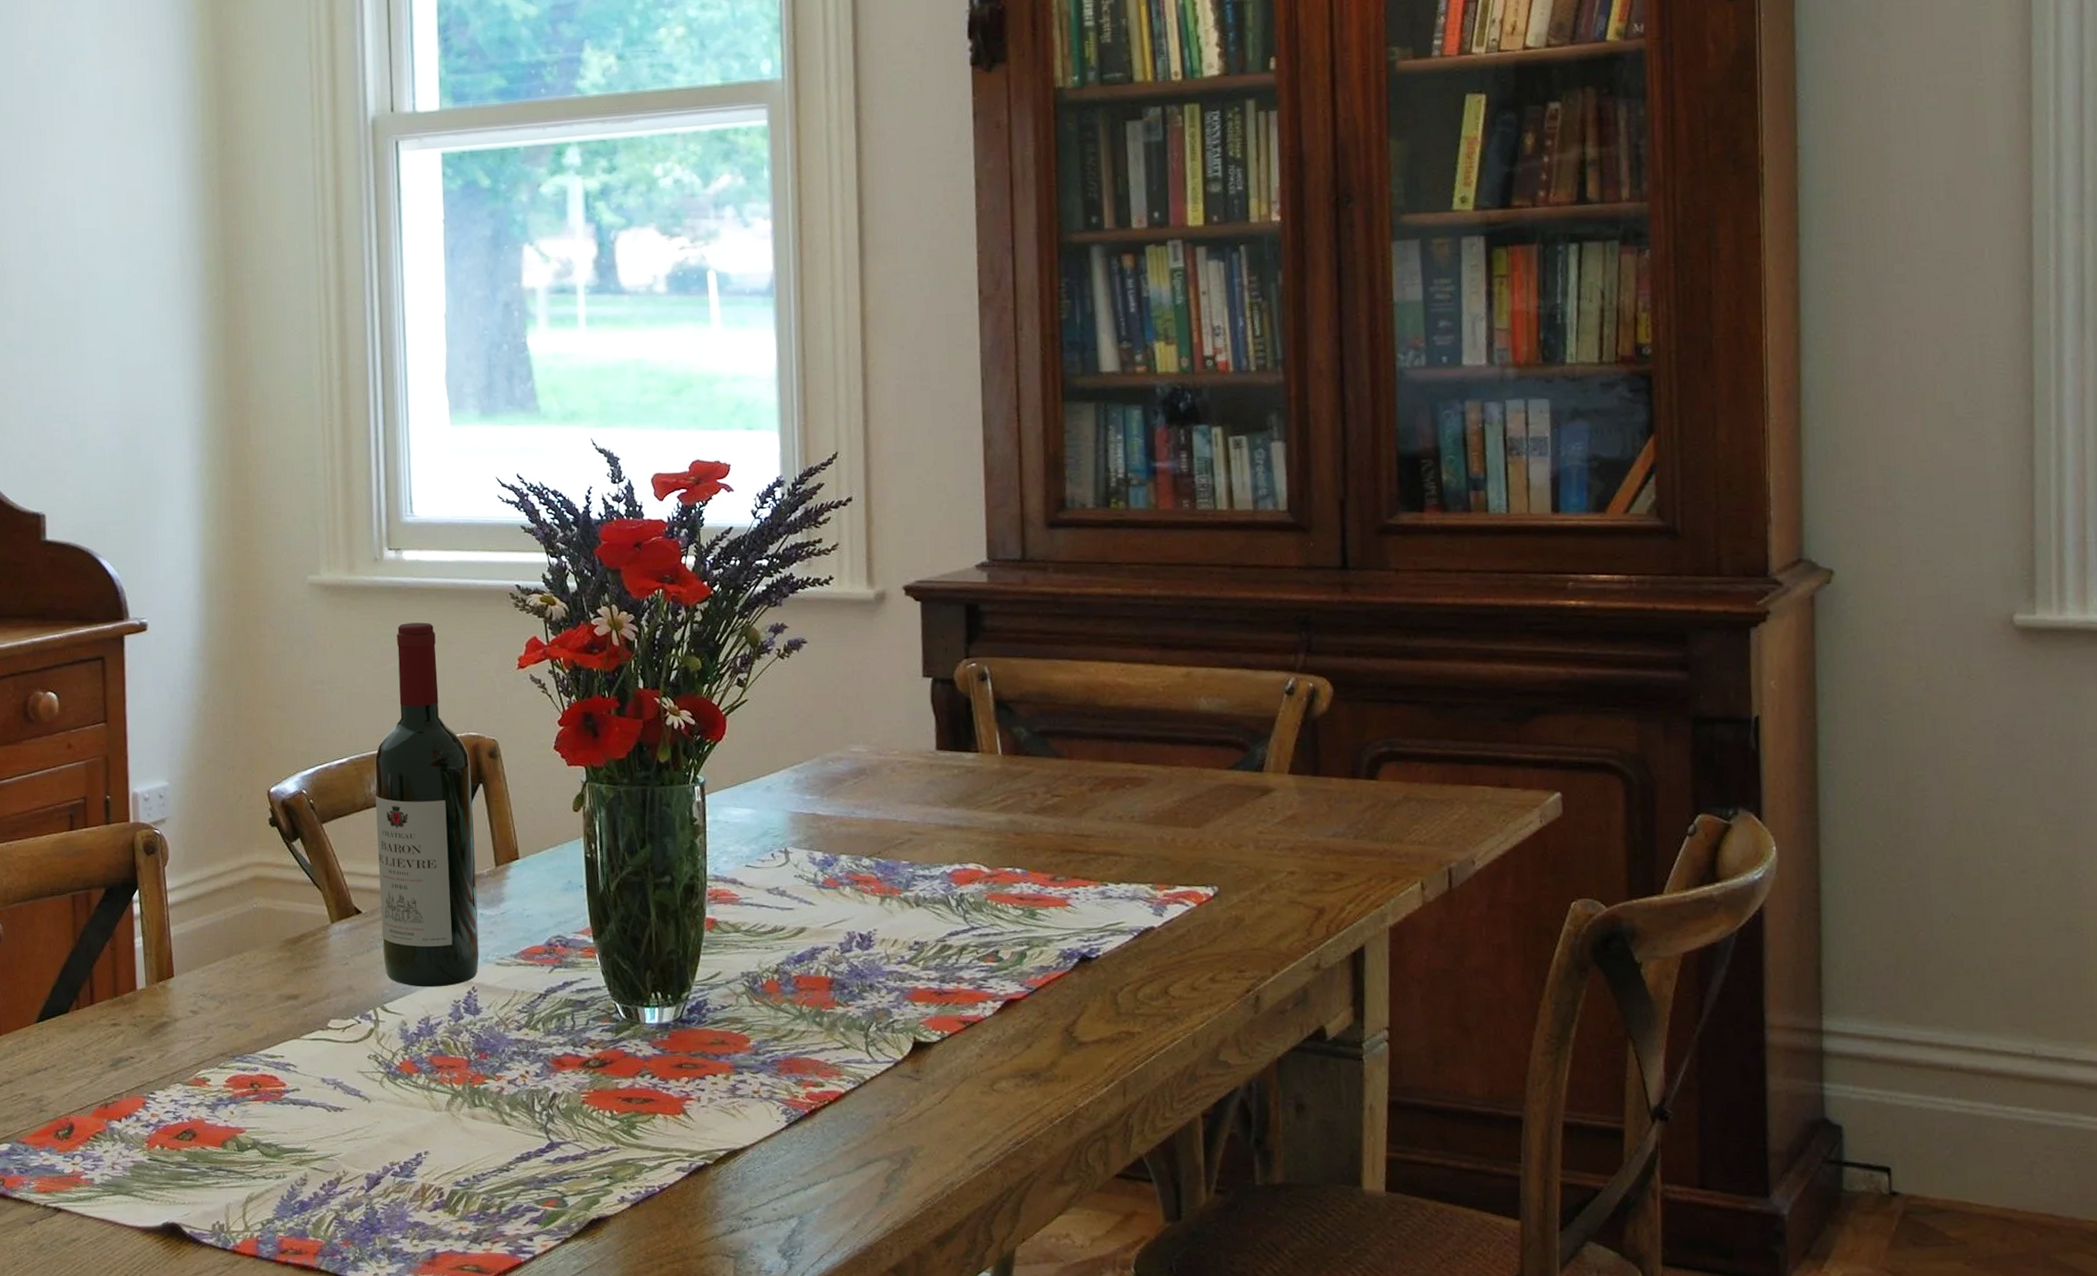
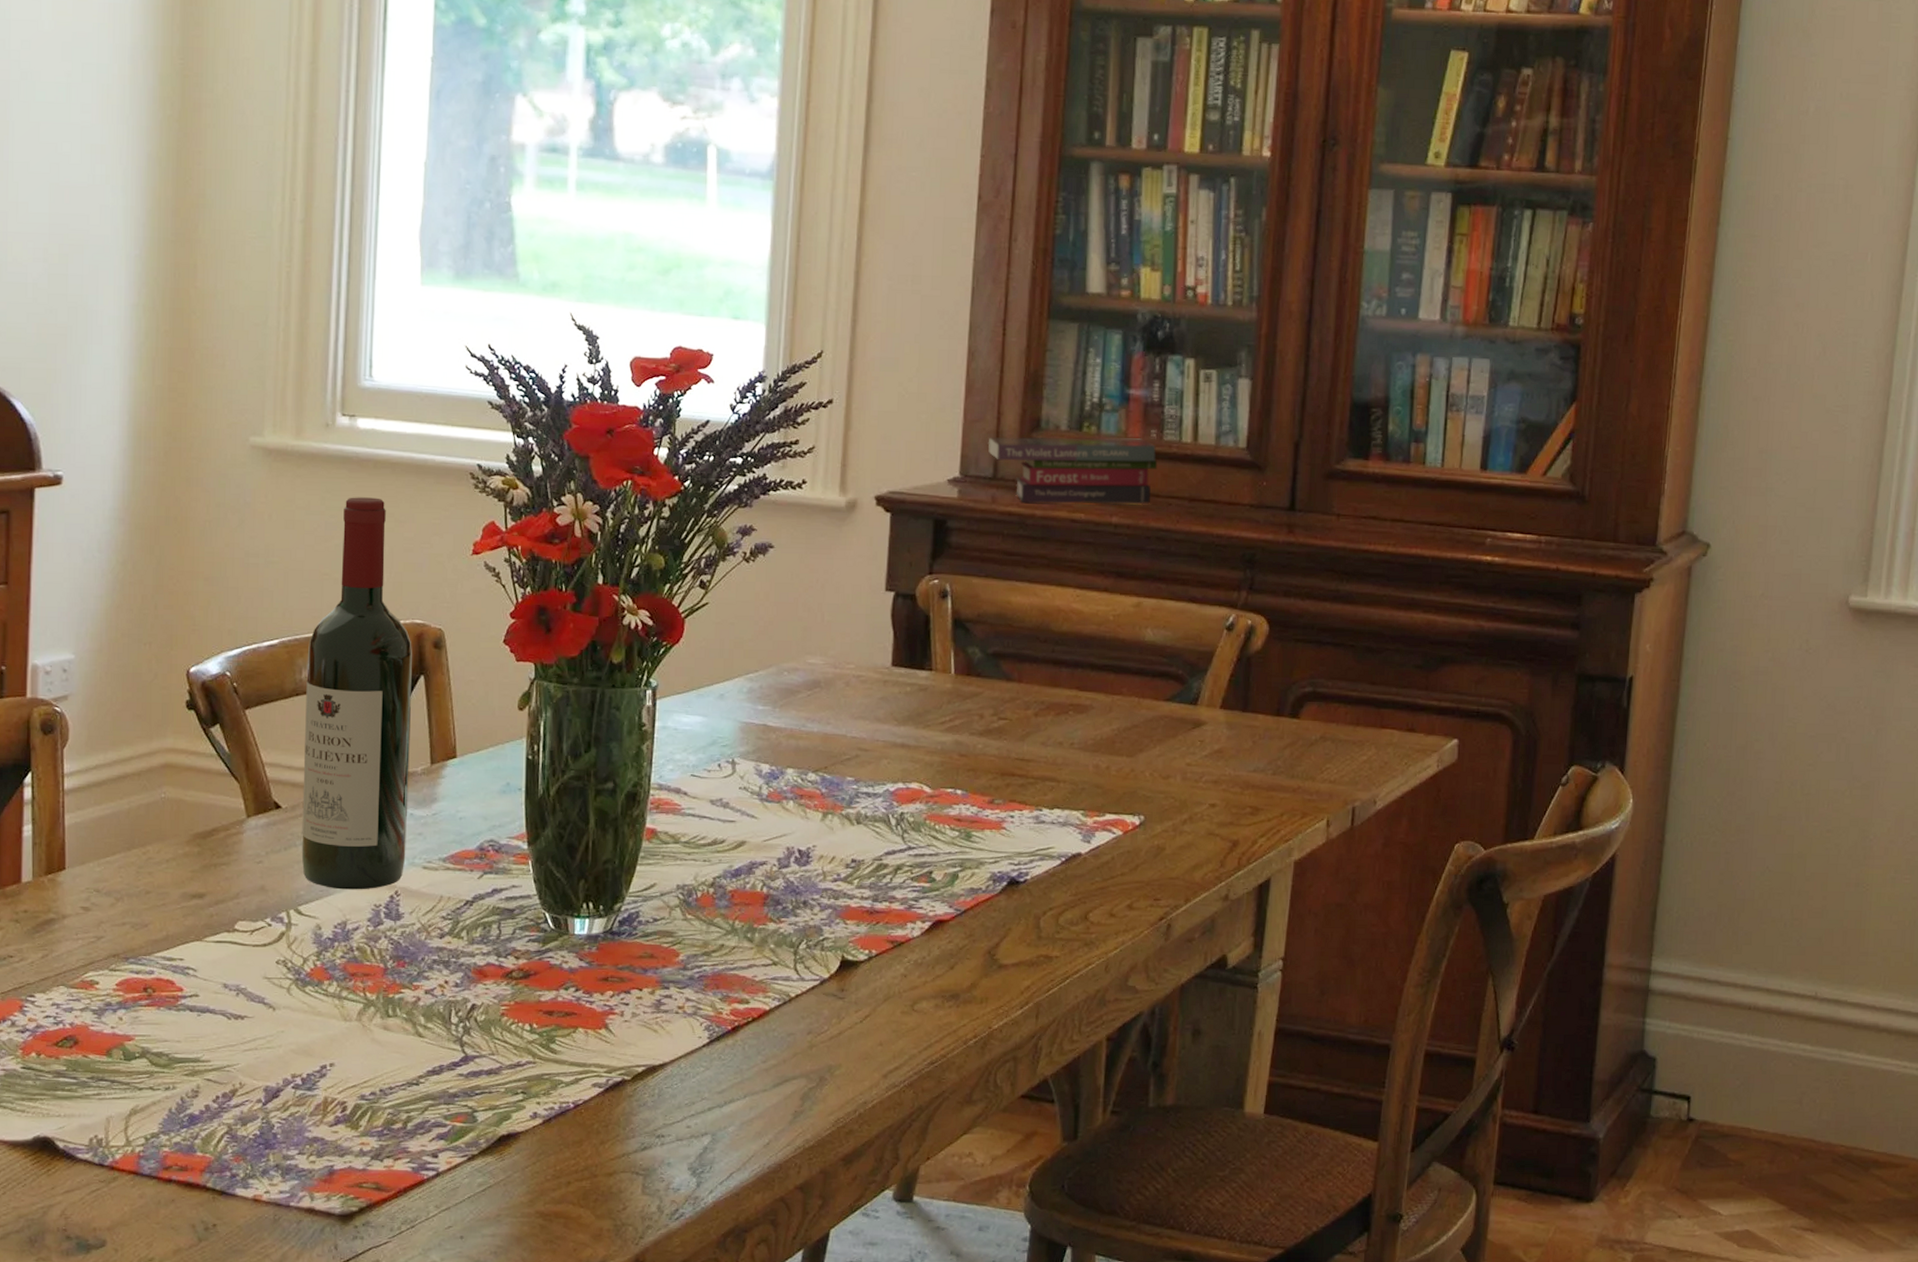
books: none [1013,510,1194,582] -> present [988,436,1158,505]

